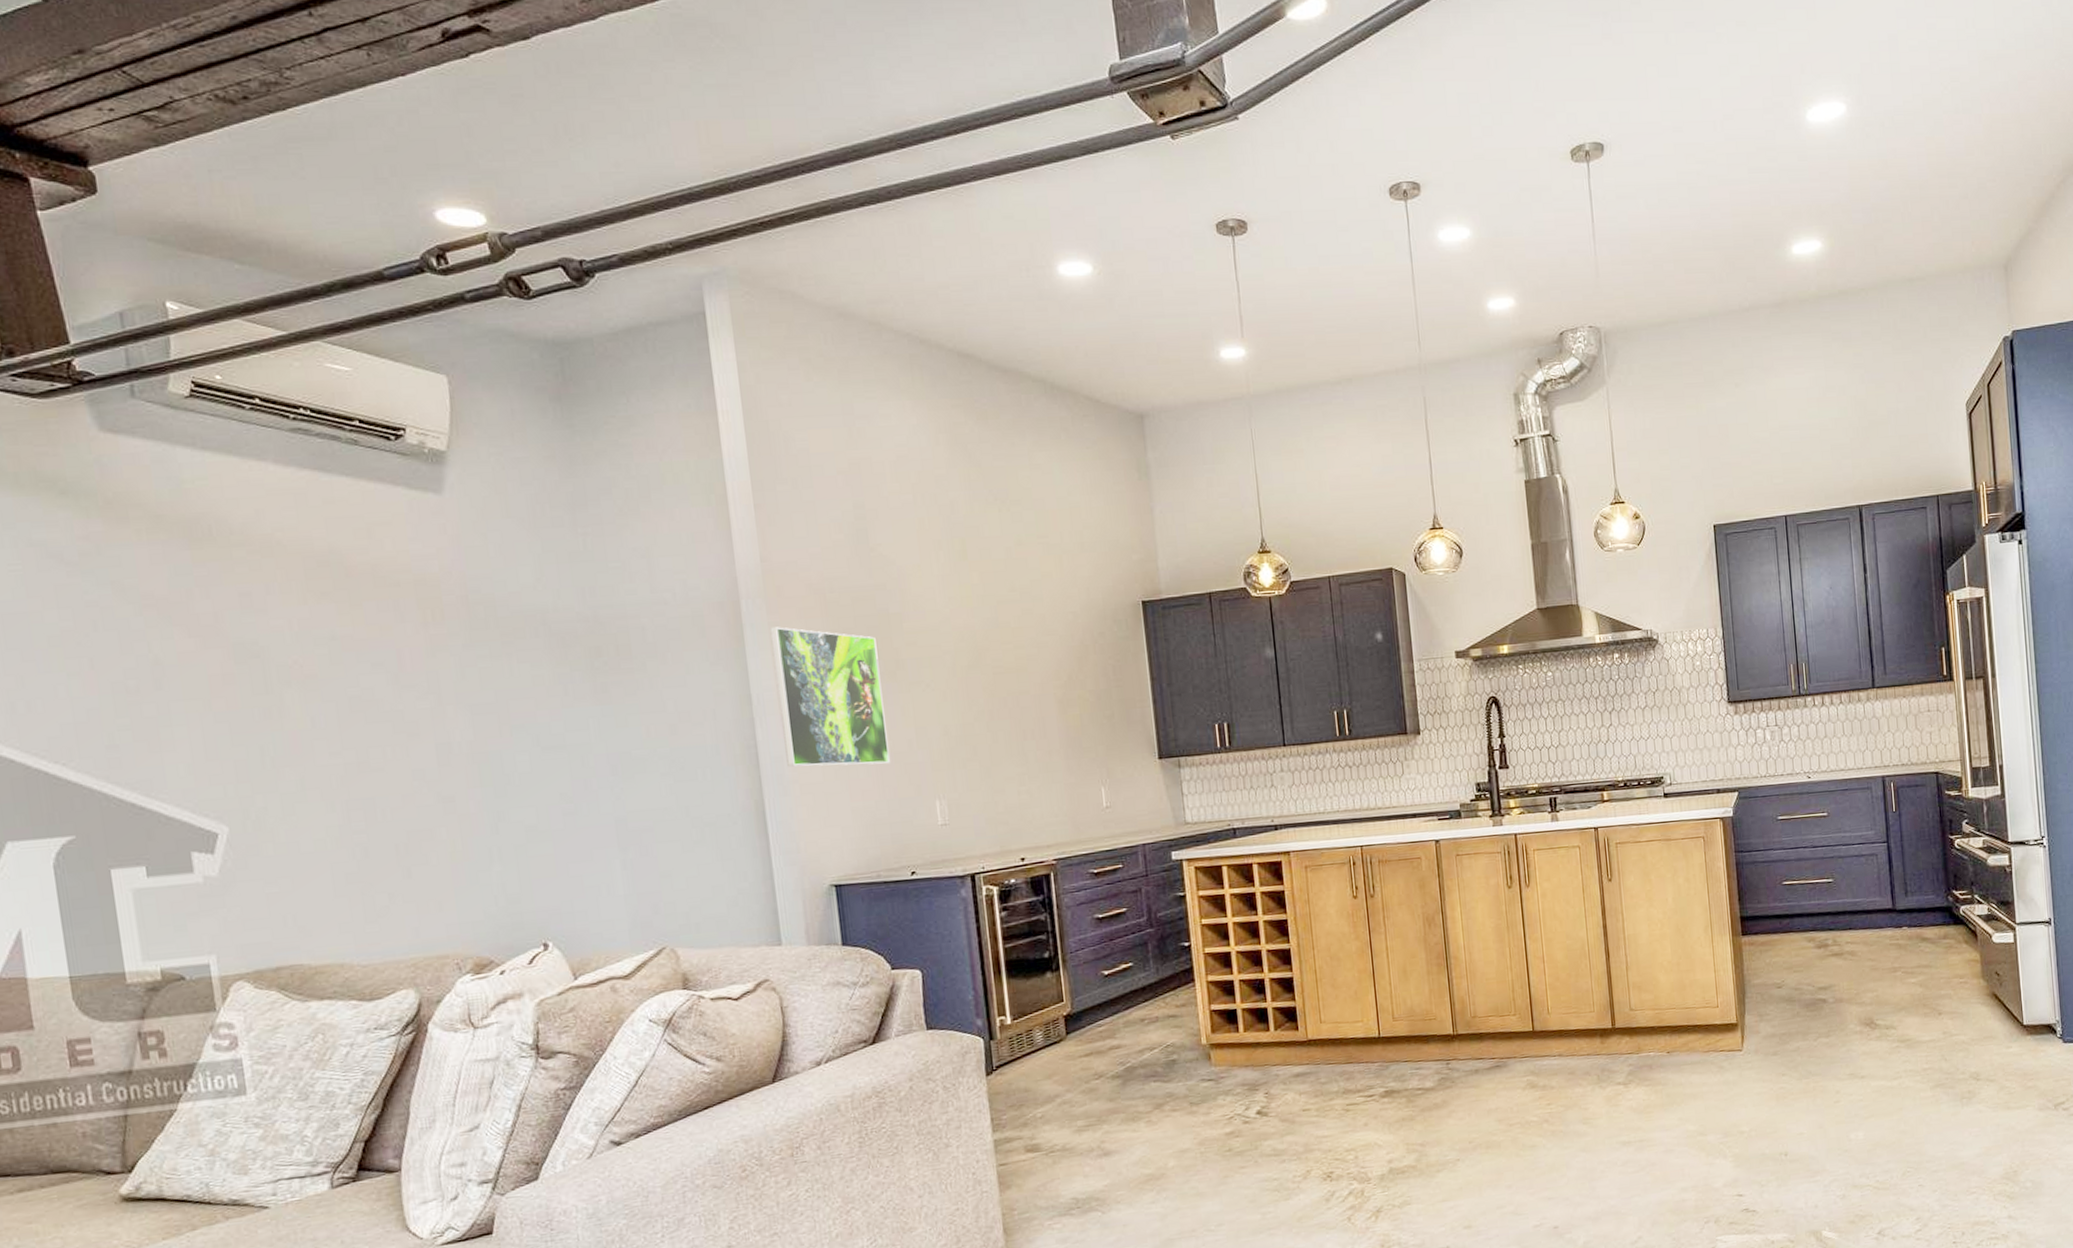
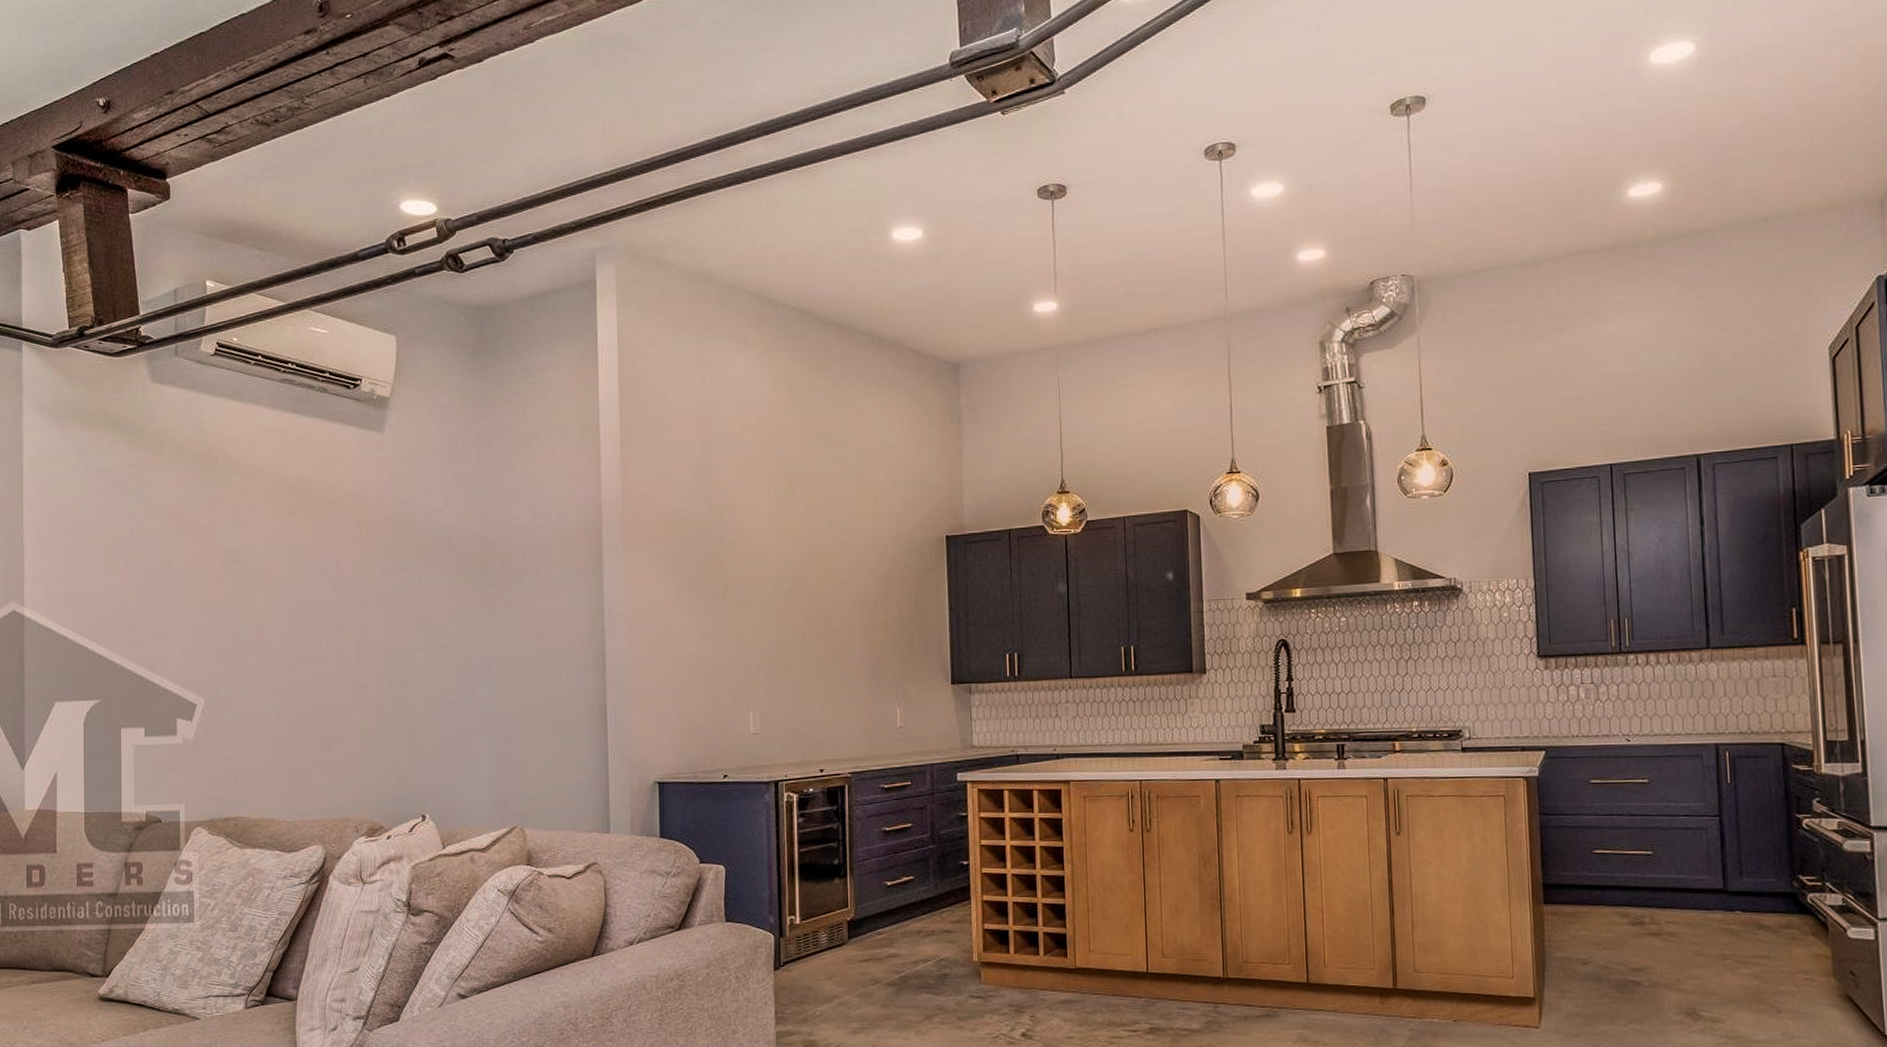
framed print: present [770,627,890,767] -> none [624,550,713,676]

